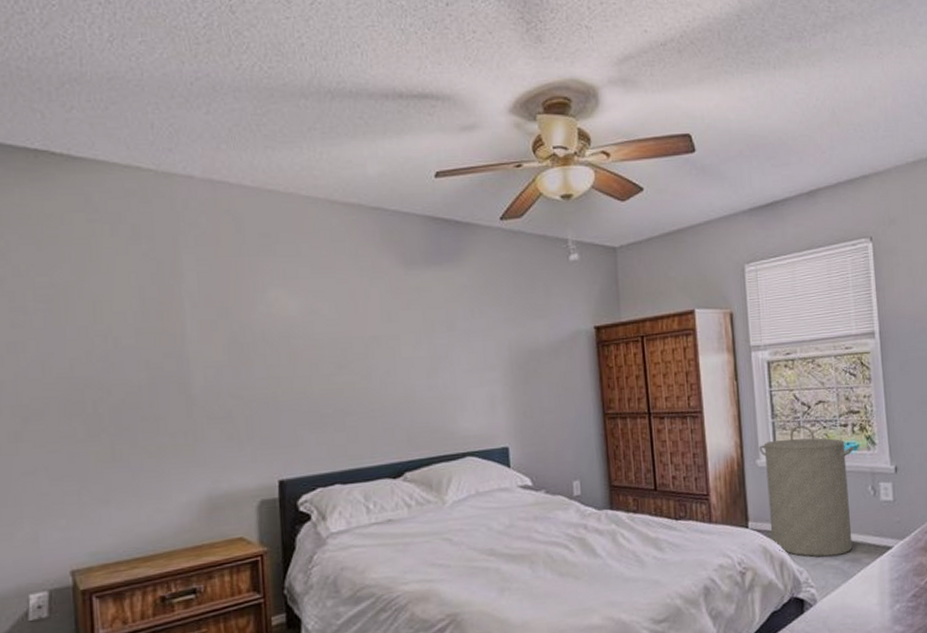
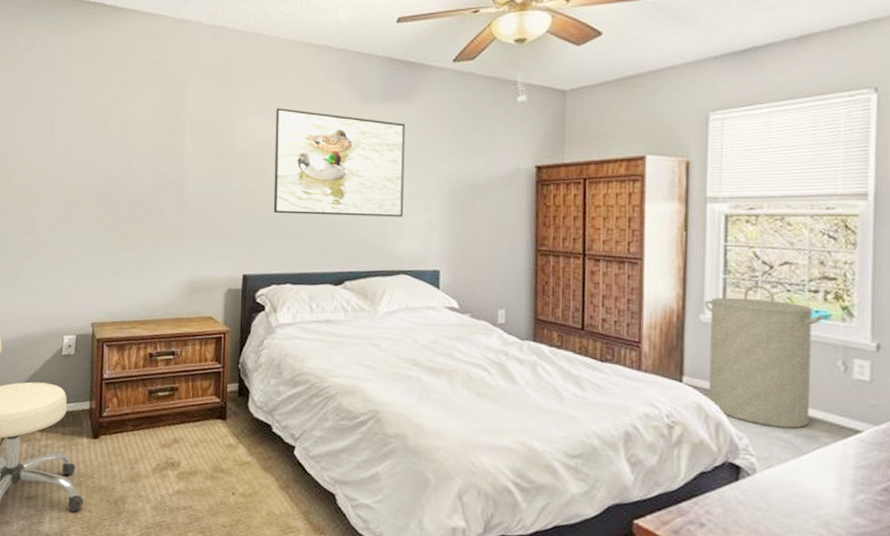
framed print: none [302,277,463,403] -> present [273,108,406,217]

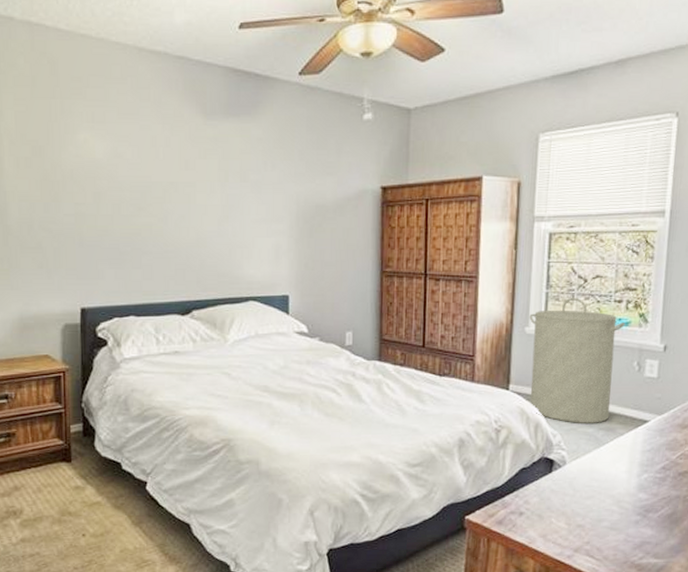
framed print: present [273,108,406,217] -> none [109,122,251,242]

